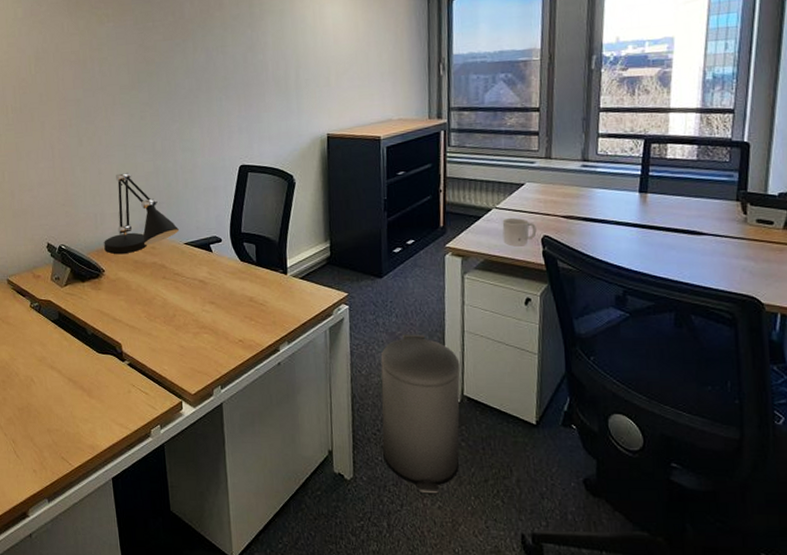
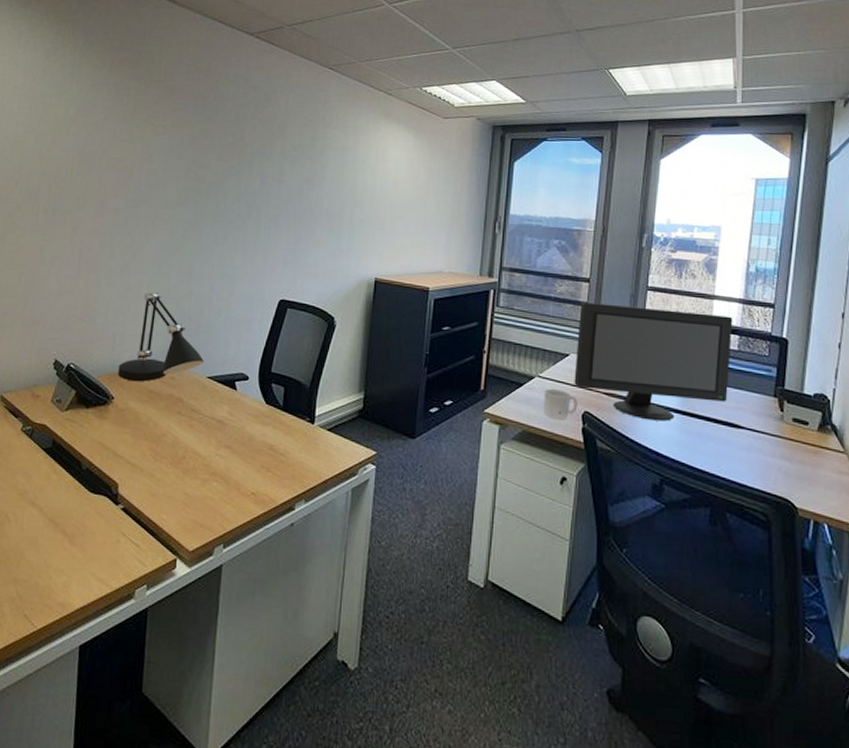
pedal bin: present [380,334,461,495] -> none [394,504,487,697]
computer monitor: none [530,127,691,237] -> present [574,301,733,422]

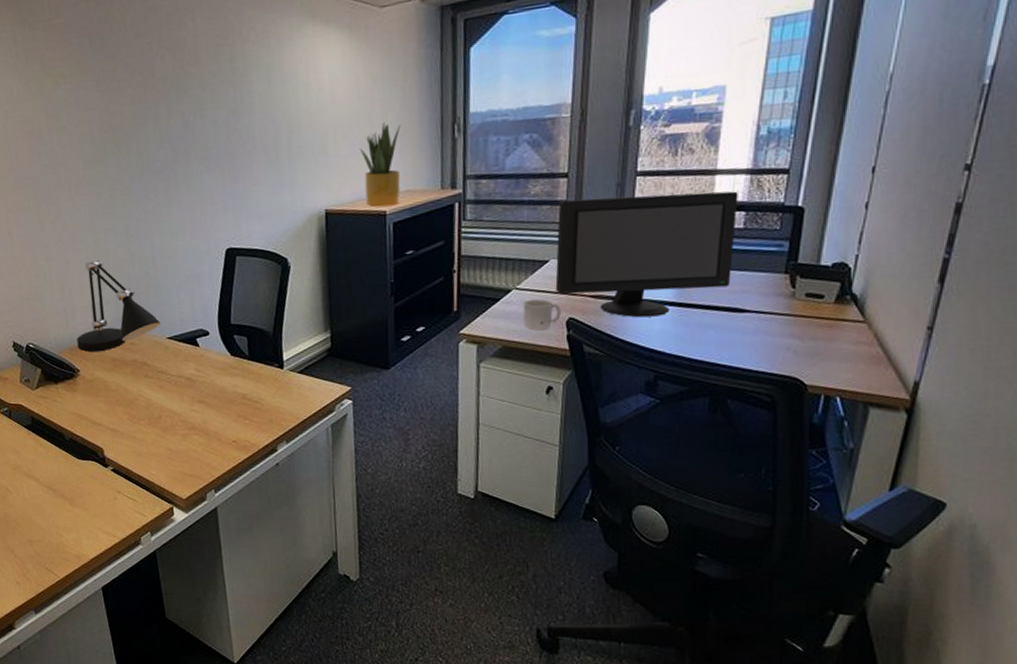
planter: none [412,210,450,284] -> present [359,122,401,207]

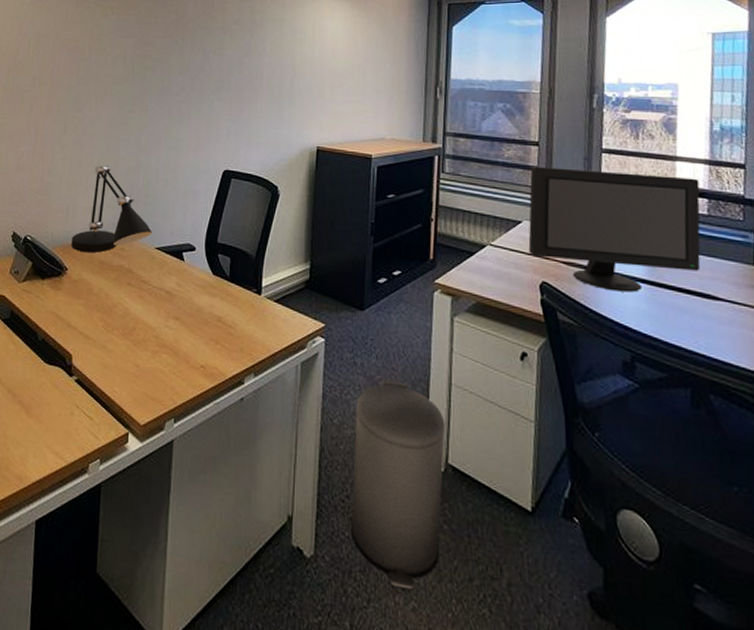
planter: present [359,122,401,207] -> none [352,77,390,151]
pedal bin: none [388,428,475,593] -> present [351,380,446,592]
mug: present [523,299,561,332] -> none [497,257,535,293]

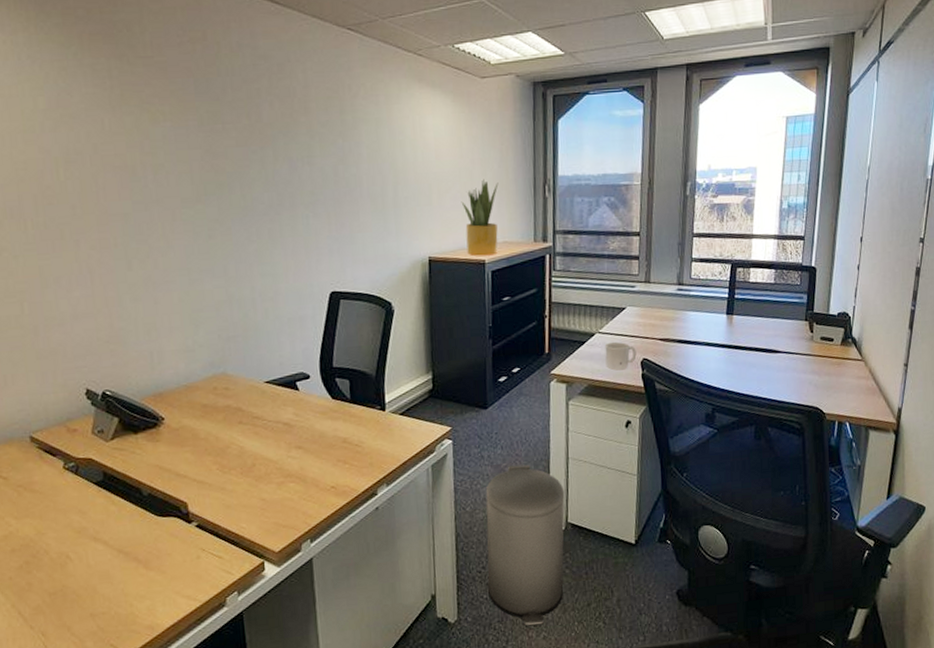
desk lamp: present [71,165,152,252] -> none [162,302,258,398]
planter: none [352,77,390,151] -> present [461,179,499,256]
mug: none [497,257,535,293] -> present [605,341,637,372]
computer monitor: present [528,165,701,293] -> none [631,252,770,358]

